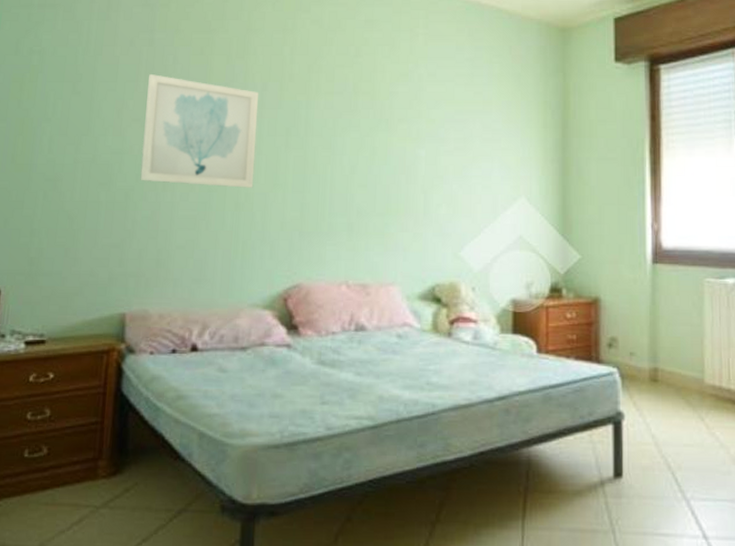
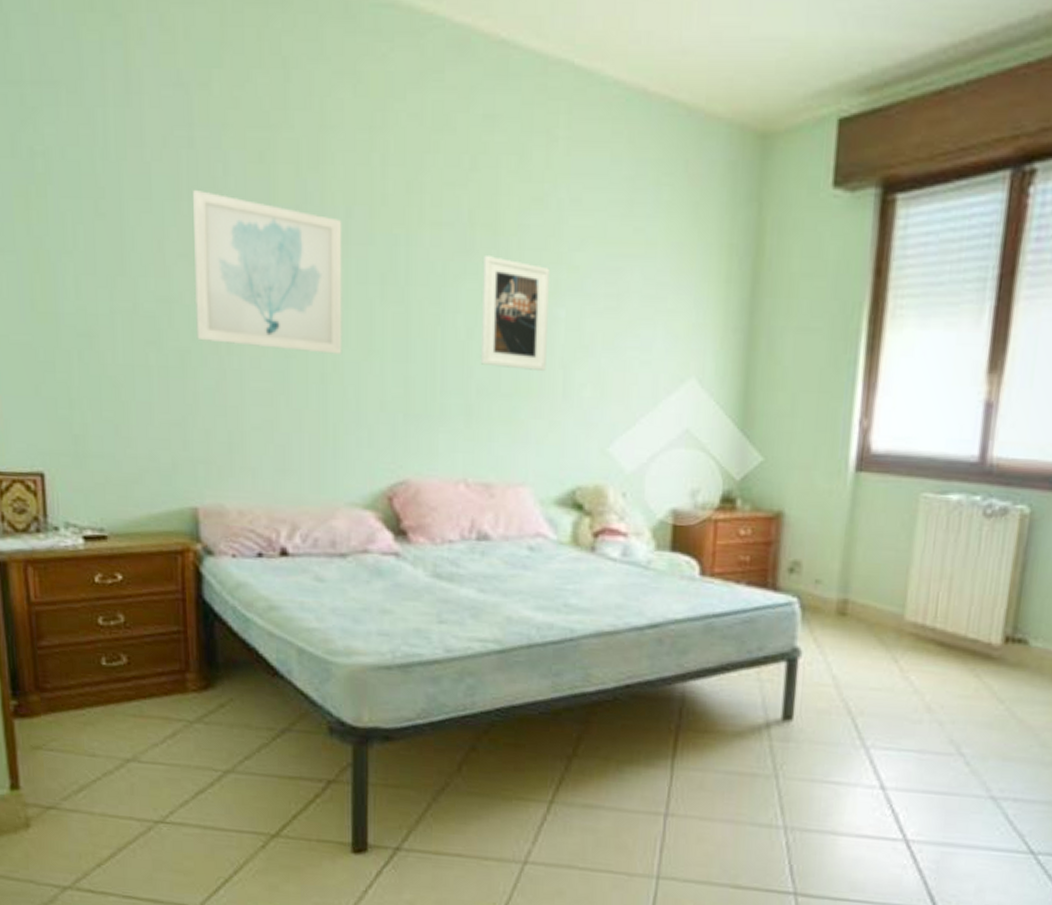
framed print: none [360,114,413,196] -> present [480,256,549,372]

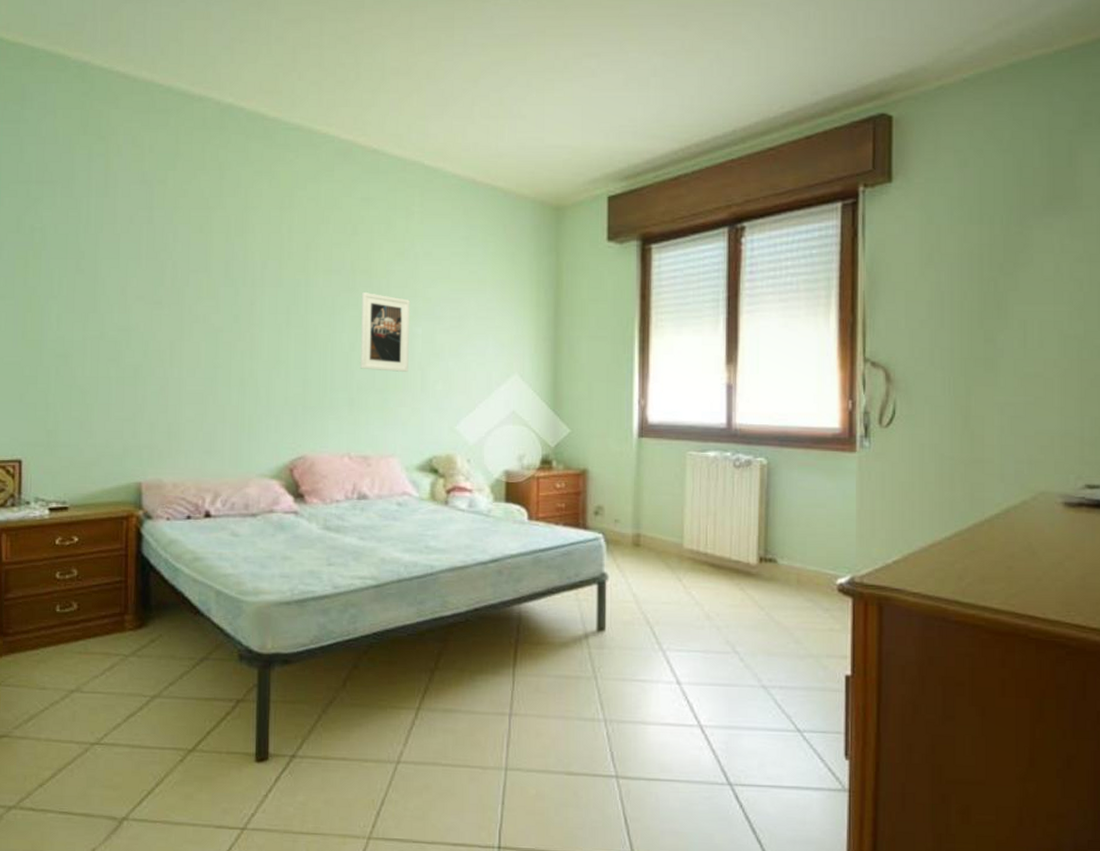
wall art: present [193,189,342,354] -> none [147,251,259,364]

